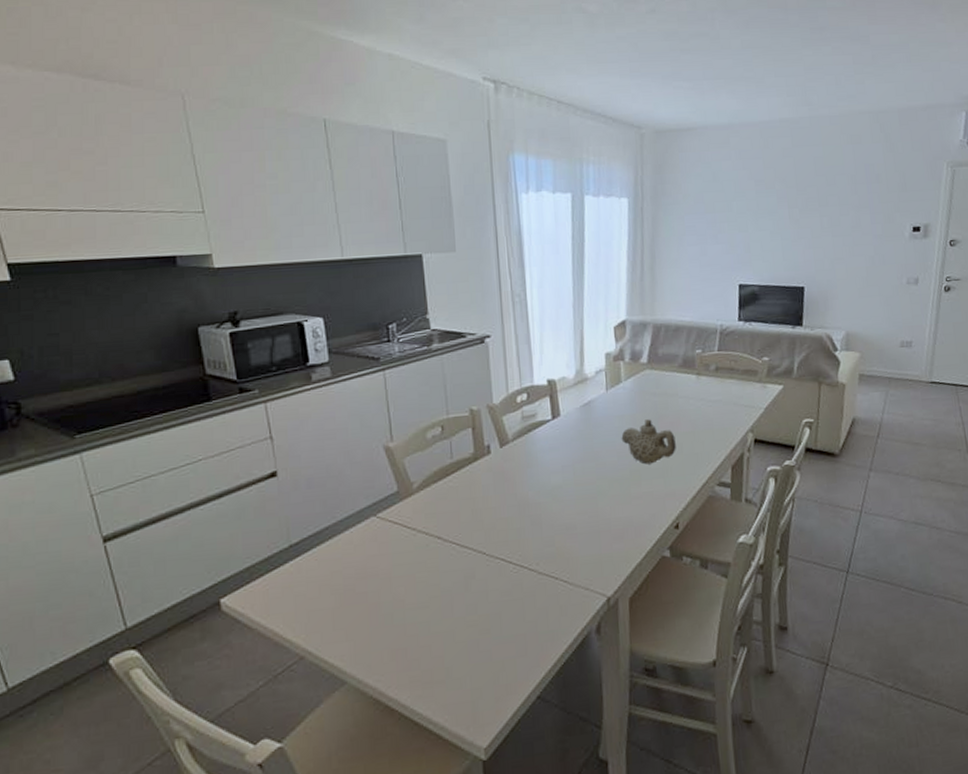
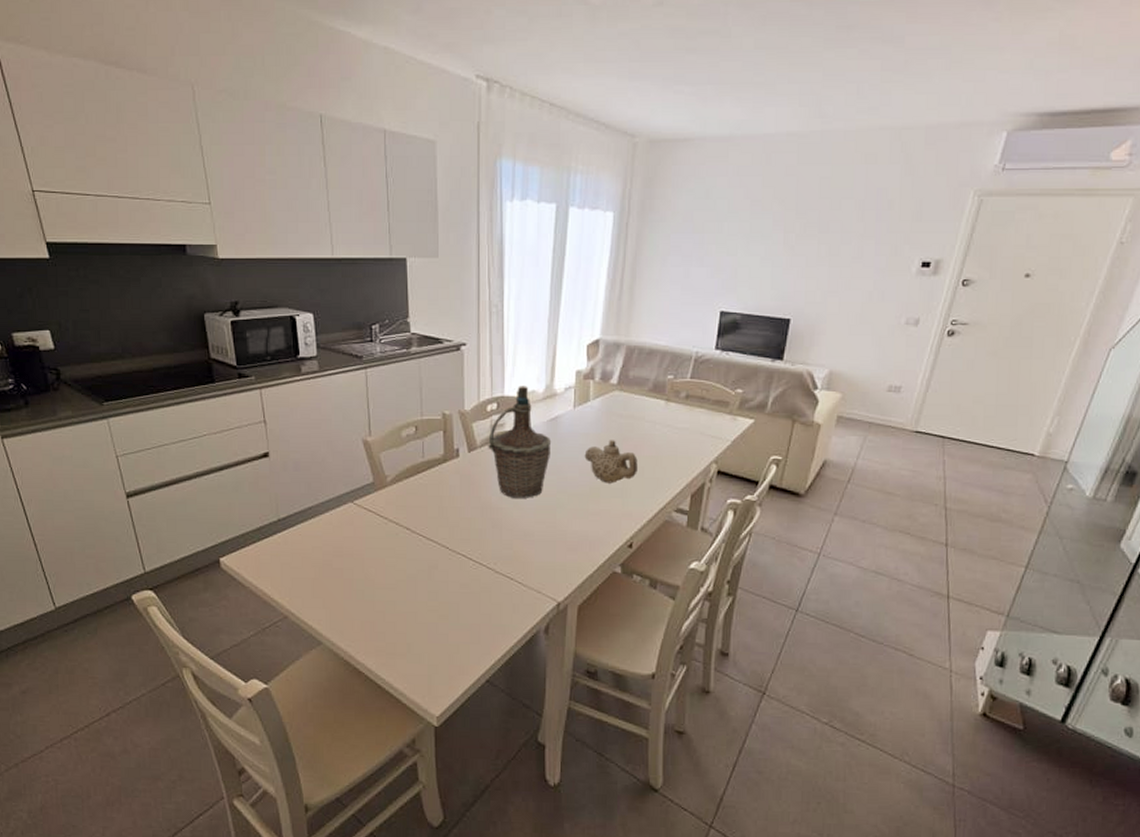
bottle: none [520,373,587,491] -> present [488,386,552,498]

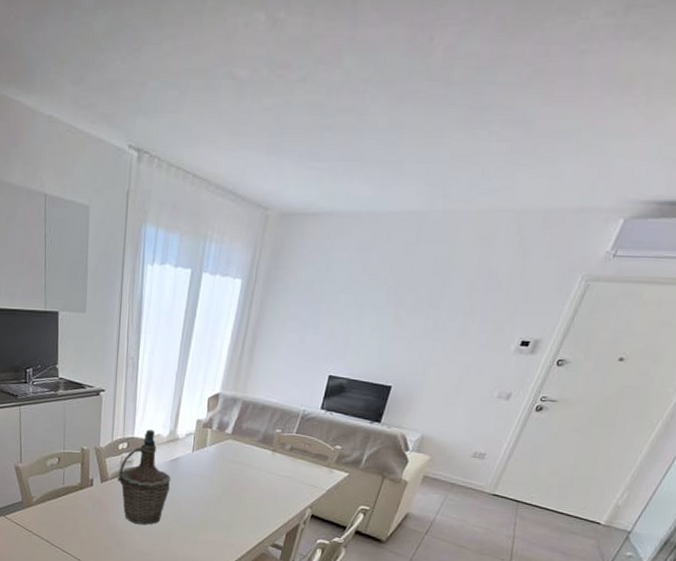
teapot: present [584,440,638,483] -> none [198,481,243,518]

